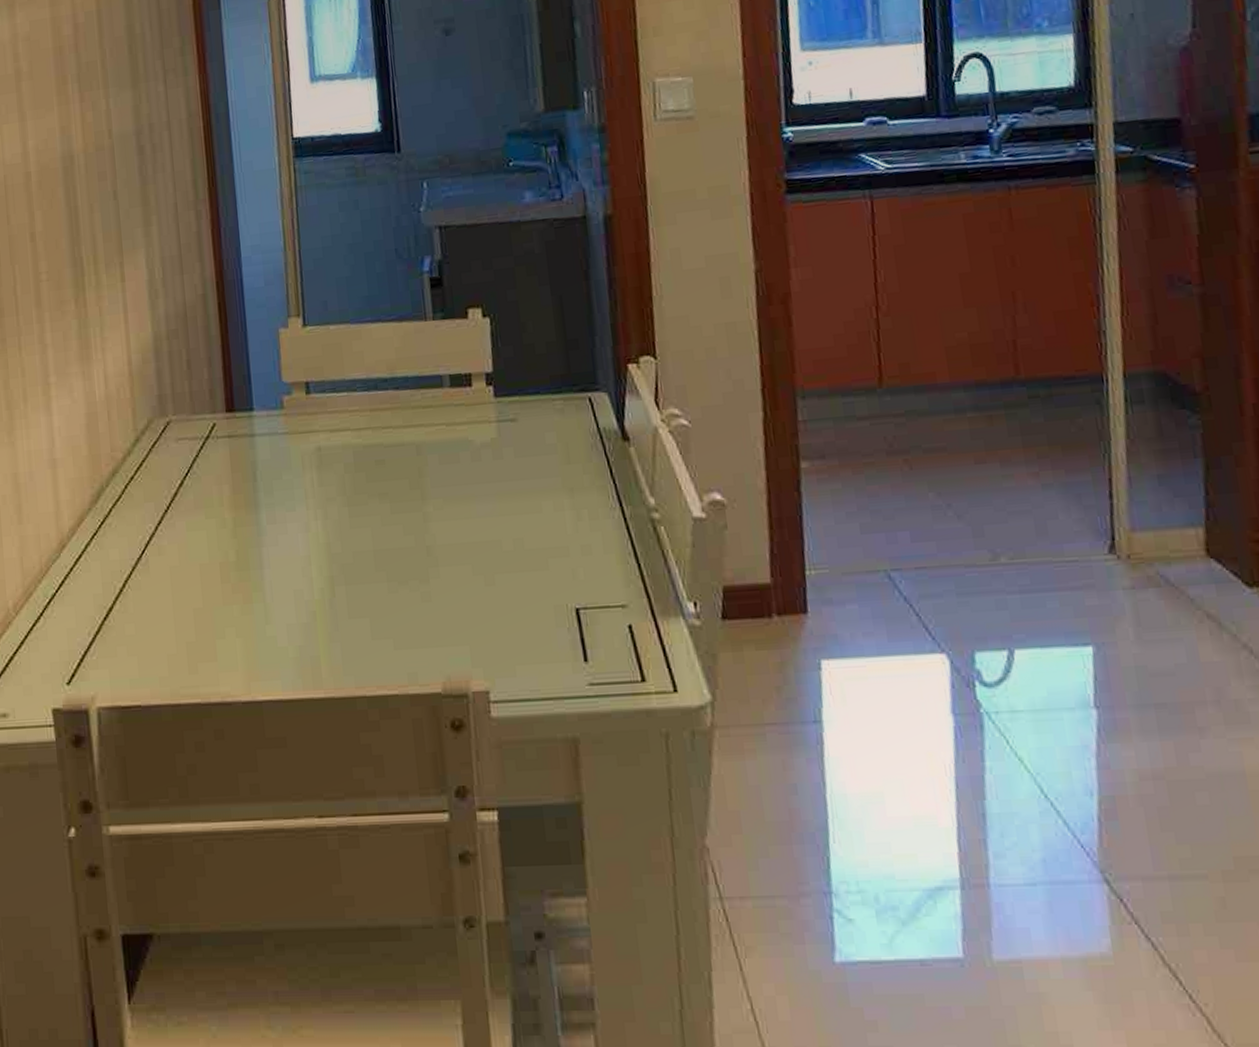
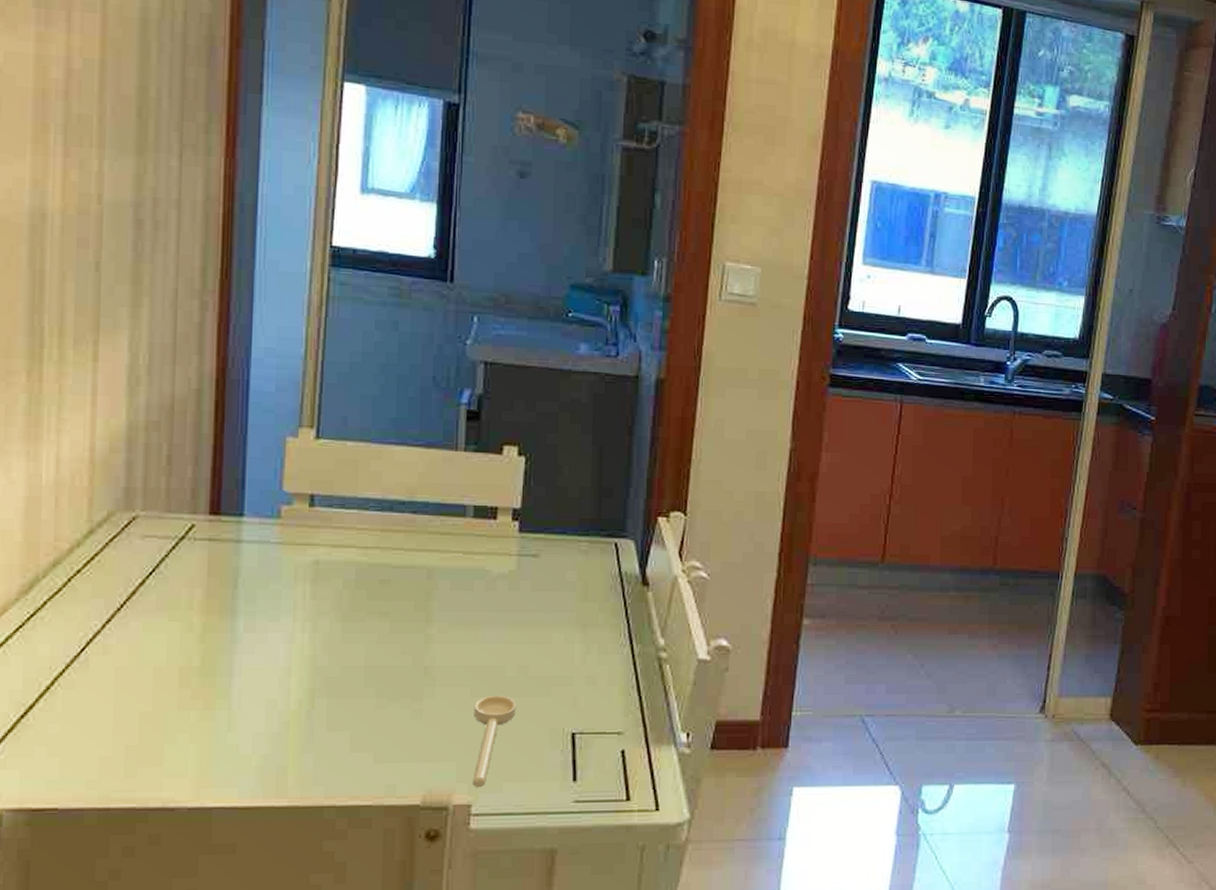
spoon: none [477,571,518,673] -> present [472,695,516,788]

